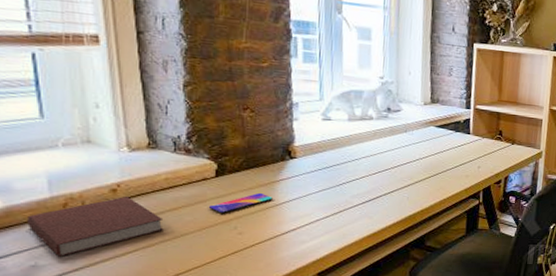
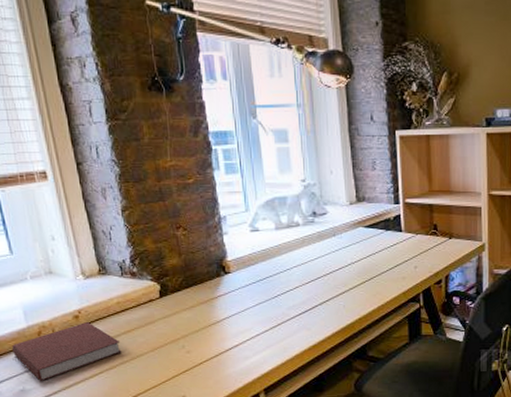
smartphone: present [208,192,273,214] -> none [157,310,213,333]

